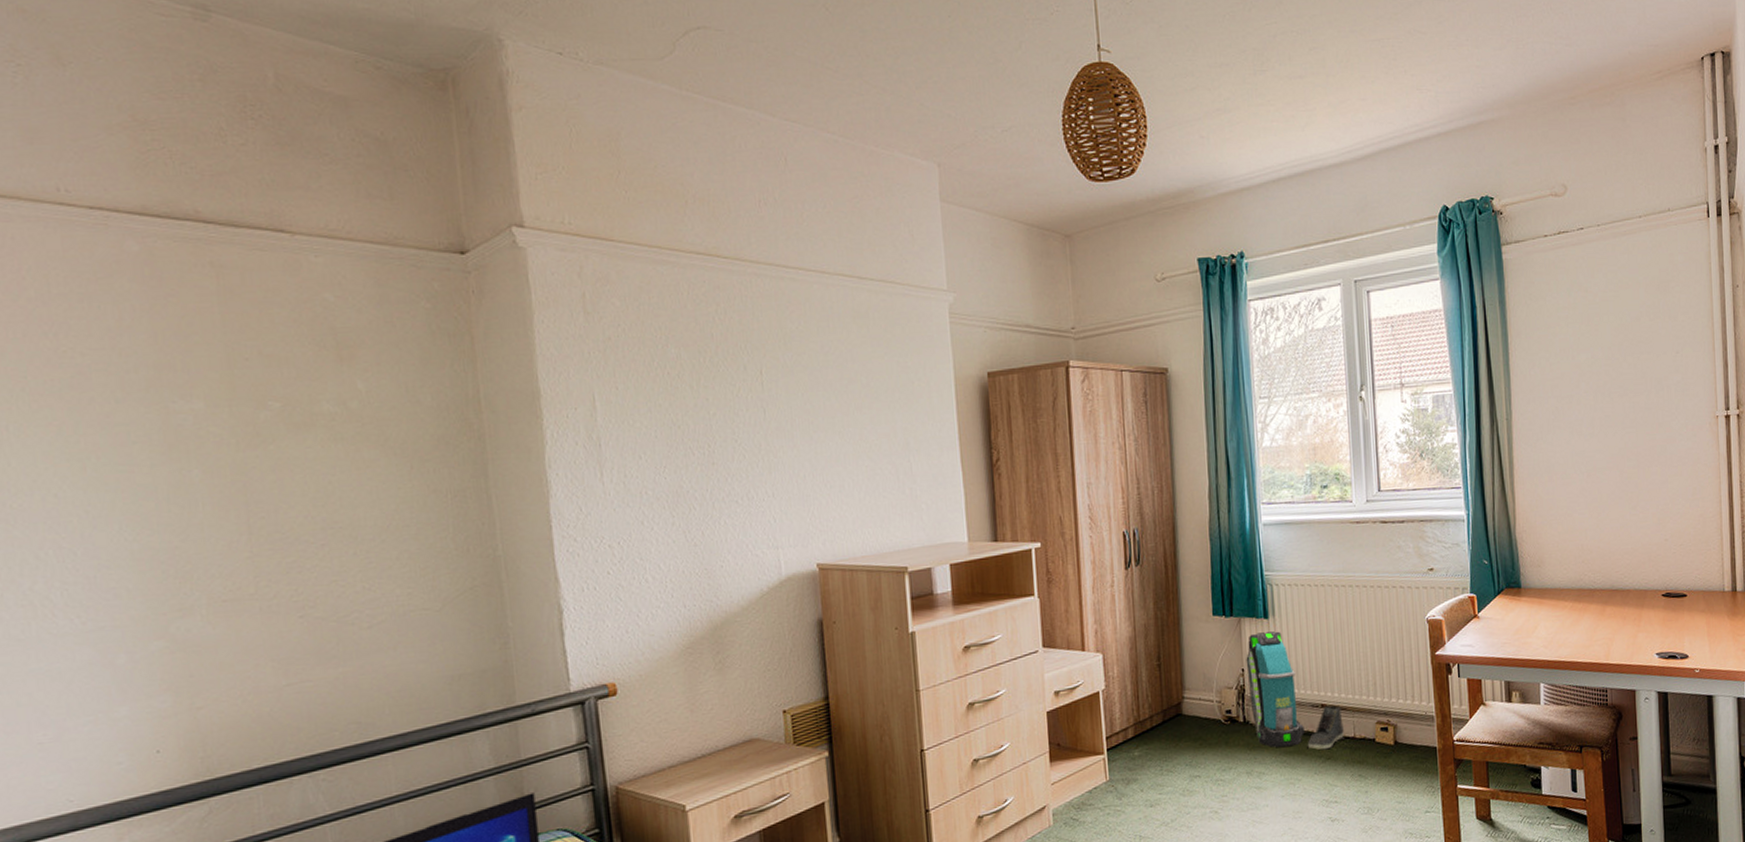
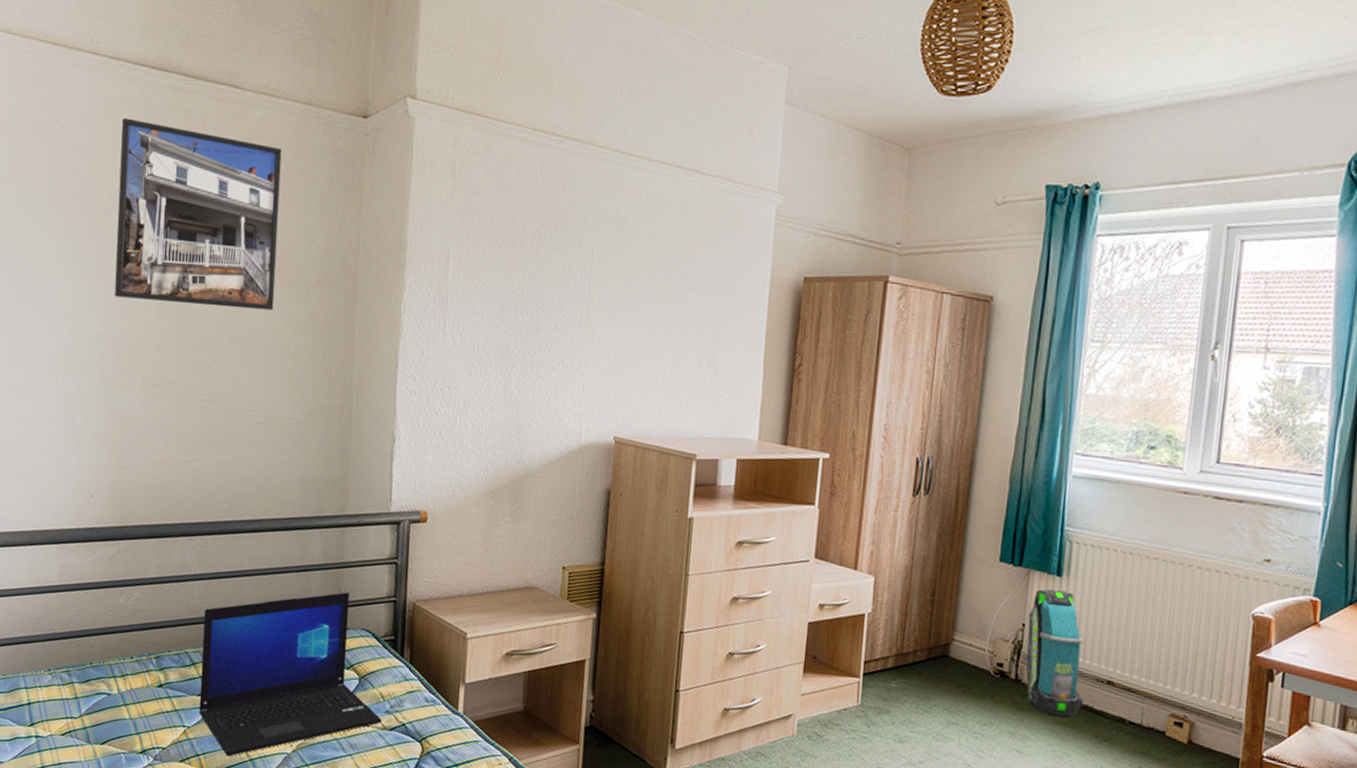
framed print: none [120,281,379,502] -> present [114,118,282,311]
sneaker: present [1307,705,1344,750] -> none [1083,684,1130,731]

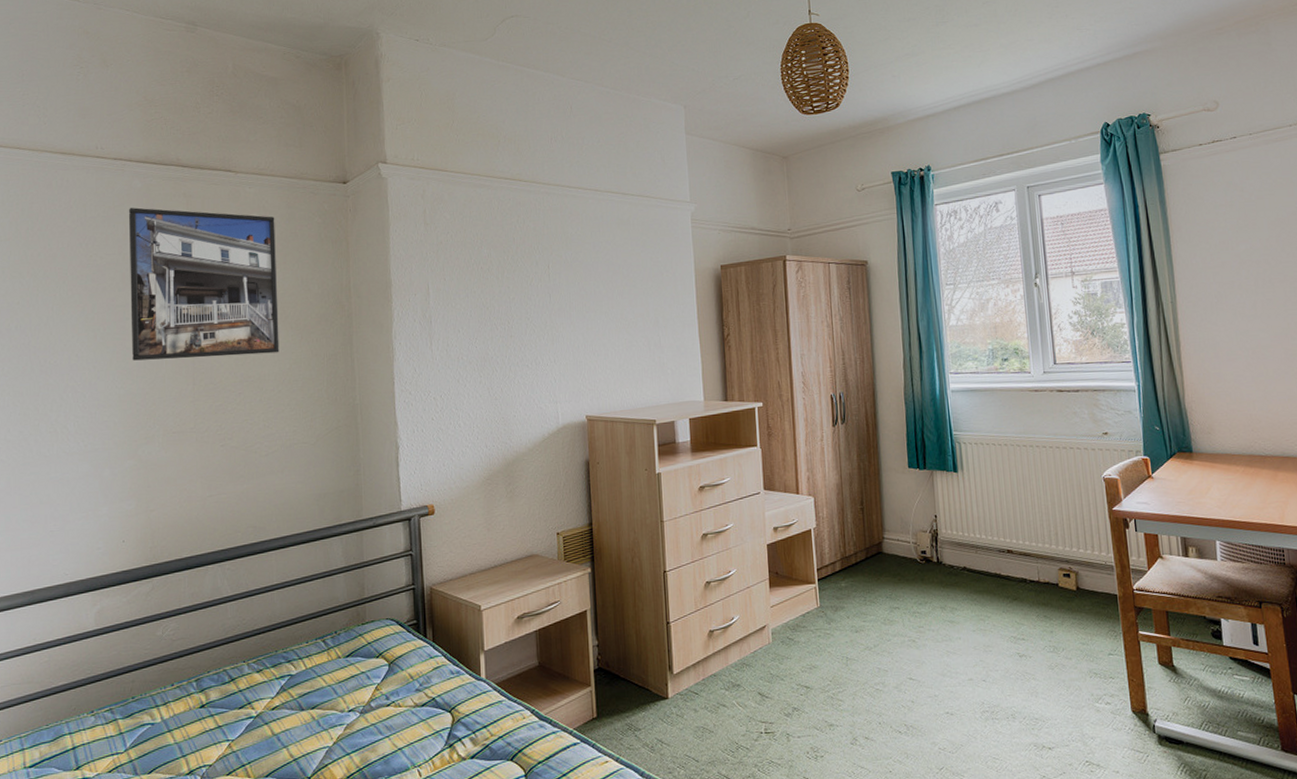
laptop: present [199,592,382,757] -> none [239,588,413,761]
backpack: present [1026,589,1084,718] -> none [938,483,993,587]

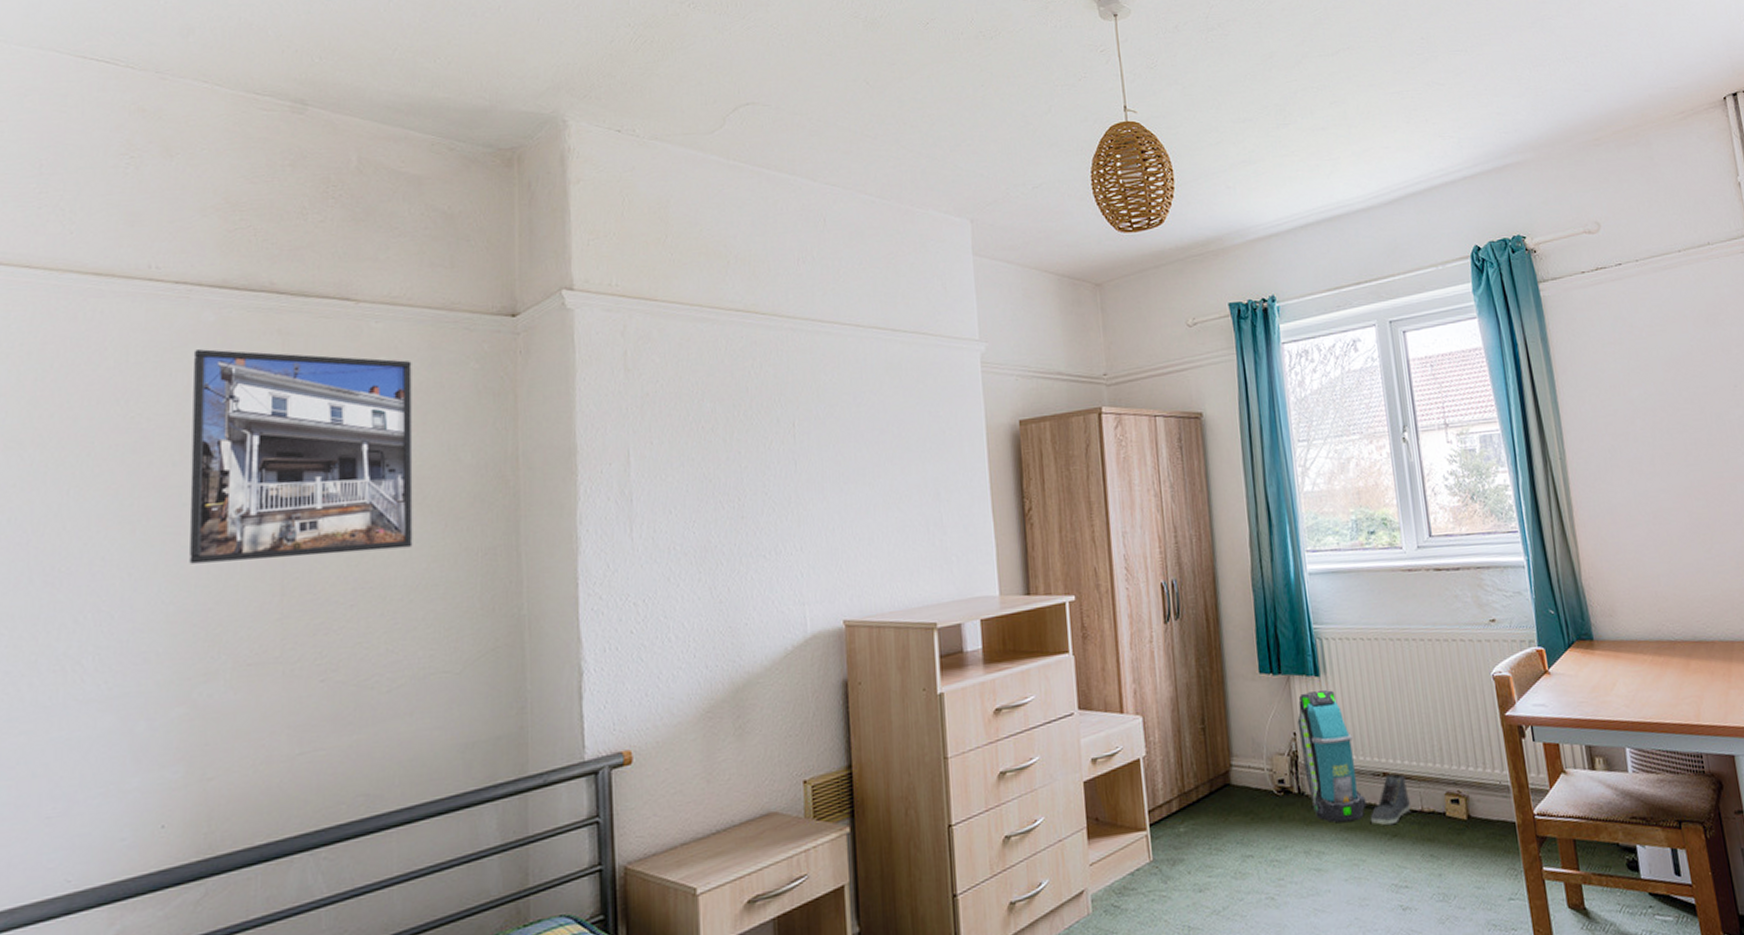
backpack: none [938,483,993,587] -> present [1297,690,1367,823]
sneaker: none [995,551,1029,591] -> present [1369,773,1411,825]

